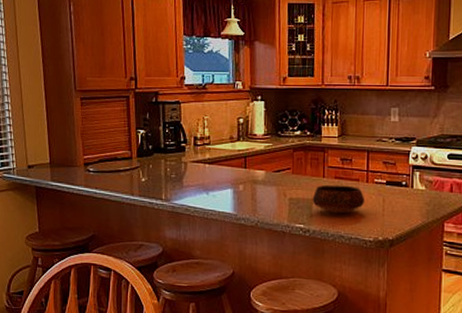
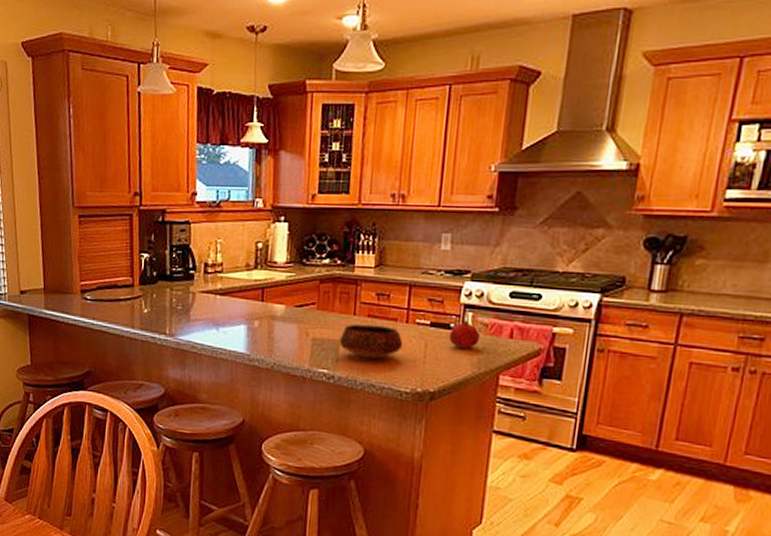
fruit: none [401,178,427,202] -> present [448,320,481,349]

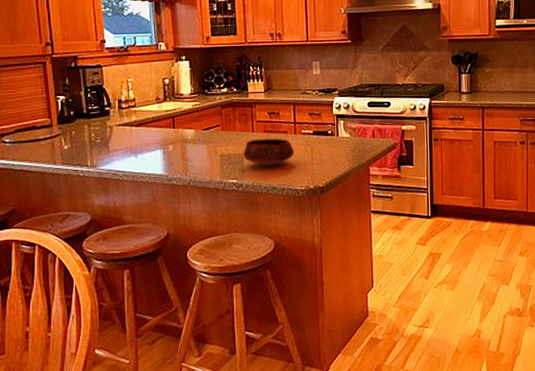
fruit: present [448,320,481,349] -> none [328,127,352,150]

